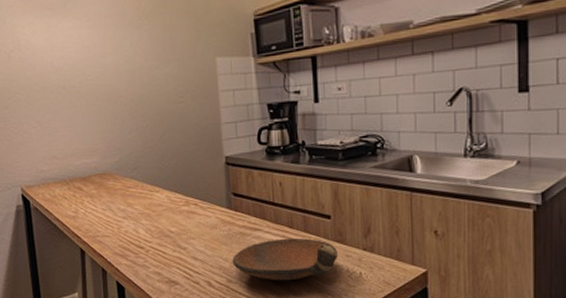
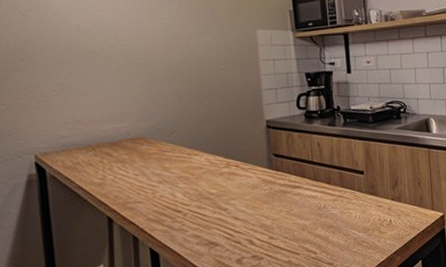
bowl: present [232,238,337,281] -> none [273,192,371,234]

